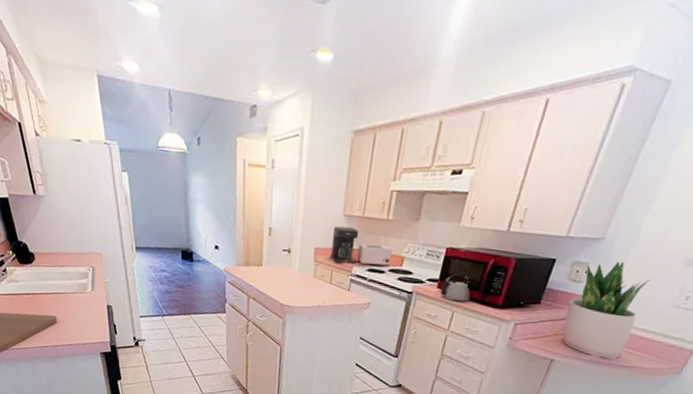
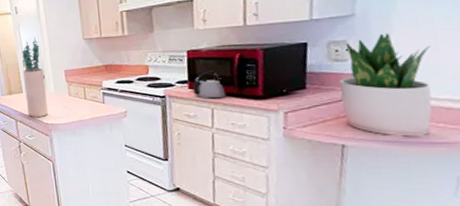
vase: none [263,202,292,297] -> present [22,37,49,118]
coffee maker: present [330,226,359,265] -> none [77,47,104,81]
toaster: present [357,244,393,267] -> none [103,58,137,78]

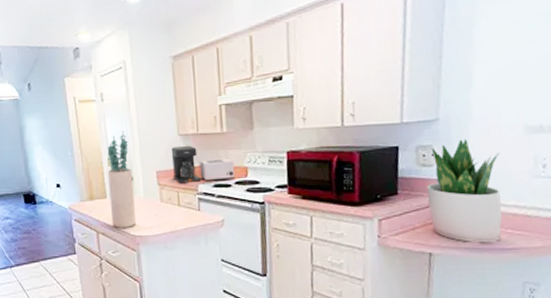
coffee maker: none [77,47,104,81] -> present [171,145,201,184]
toaster: none [103,58,137,78] -> present [199,158,235,181]
kettle: present [193,70,227,99] -> none [292,174,325,206]

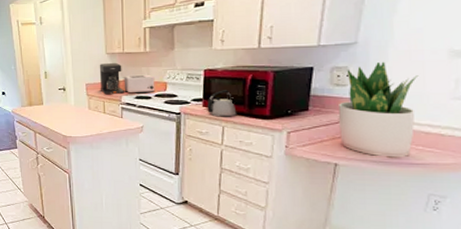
vase: present [107,131,137,229] -> none [44,49,68,130]
kettle: none [292,174,325,206] -> present [207,90,237,117]

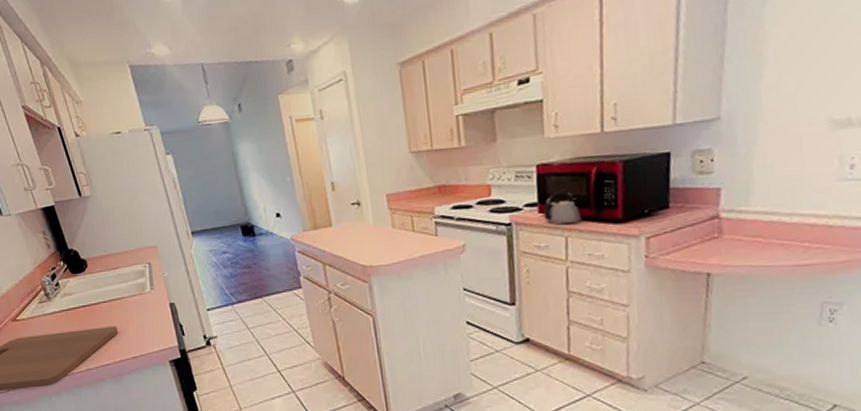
coffee maker: present [99,62,124,95] -> none [402,163,437,207]
toaster: present [124,74,155,93] -> none [435,176,477,203]
planter: present [338,61,419,158] -> none [705,139,798,260]

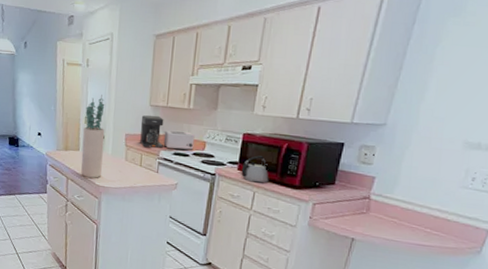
vase: none [330,151,367,259] -> present [81,95,105,179]
coffee maker: none [402,163,437,207] -> present [139,115,164,149]
toaster: none [435,176,477,203] -> present [163,130,195,151]

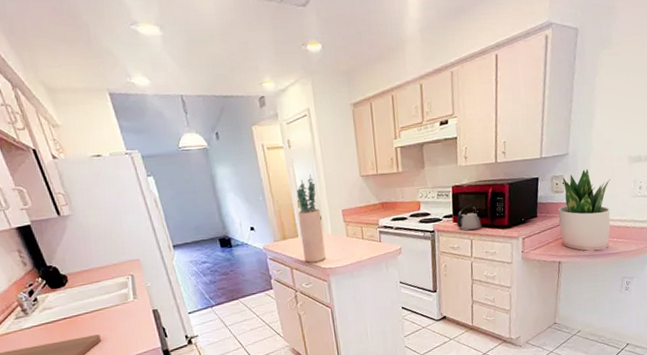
coffee maker: present [139,115,164,149] -> none [354,185,381,220]
toaster: present [163,130,195,151] -> none [379,195,410,216]
planter: none [359,145,435,238] -> present [558,169,611,251]

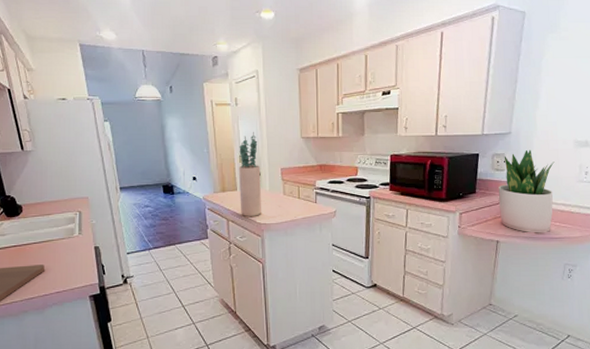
kettle: present [456,204,482,231] -> none [393,174,419,200]

